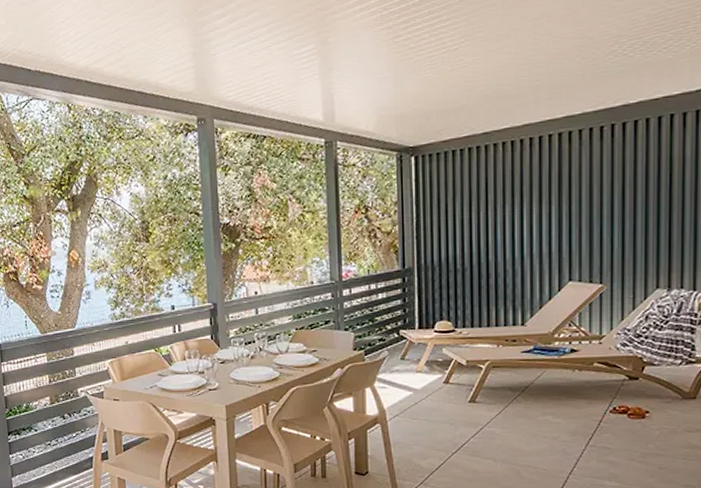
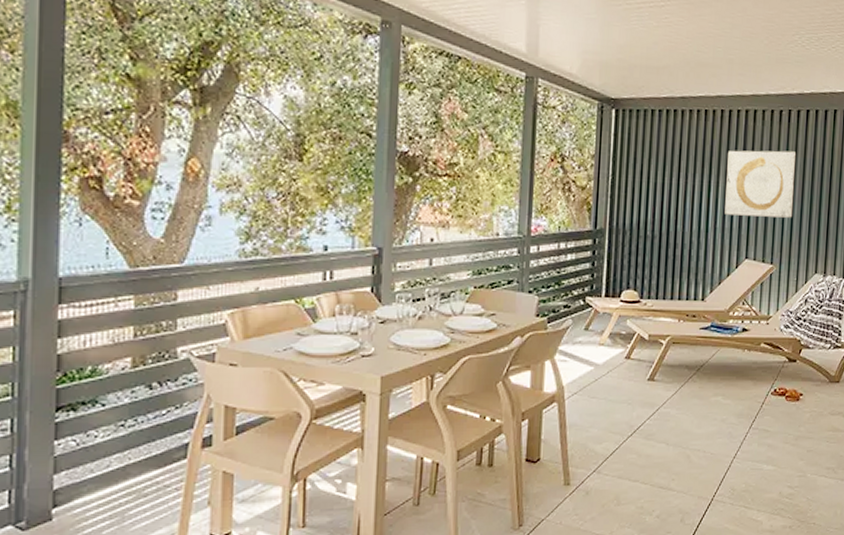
wall art: none [541,166,624,240] -> present [725,150,796,218]

